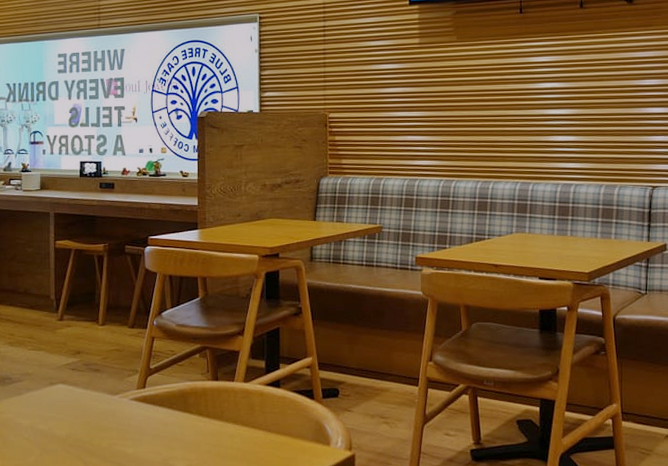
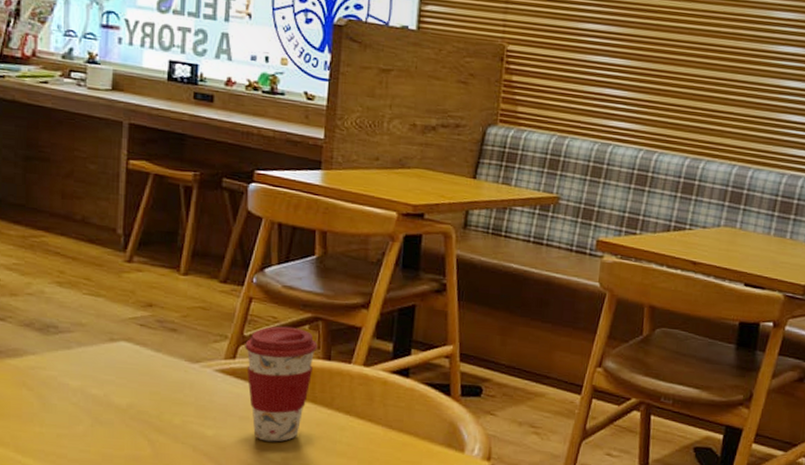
coffee cup: none [151,357,207,454] -> present [245,326,318,442]

